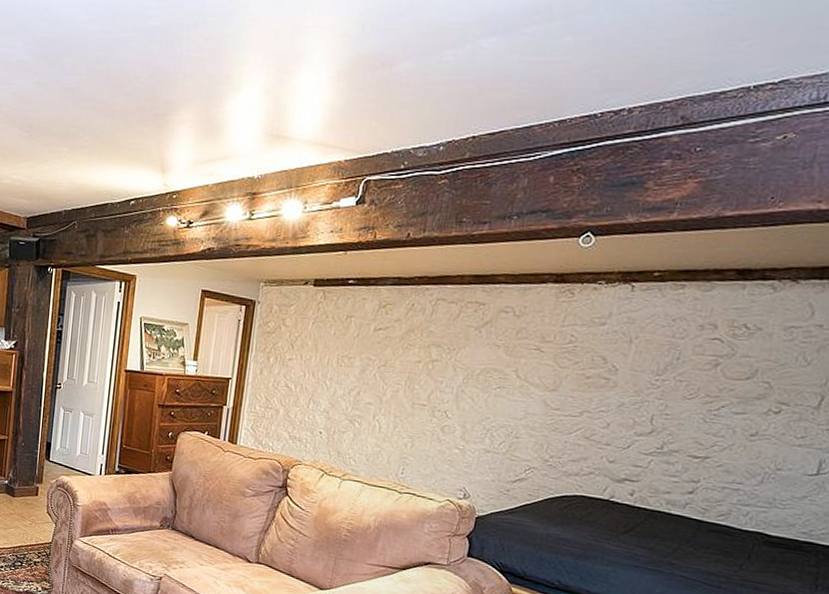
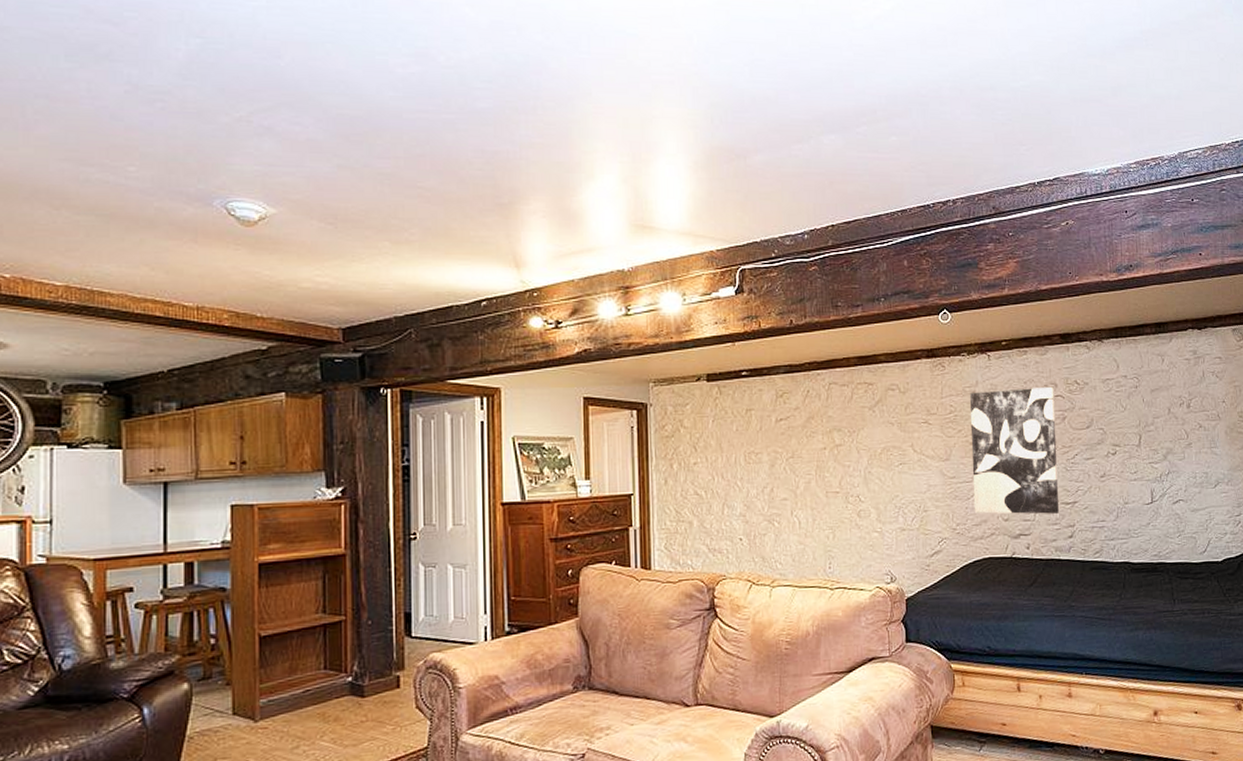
wall art: none [574,324,712,466] -> present [969,386,1059,514]

